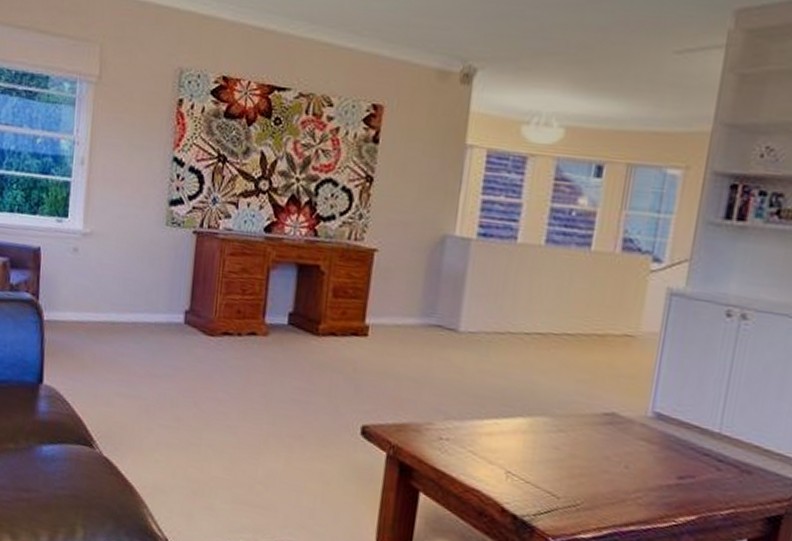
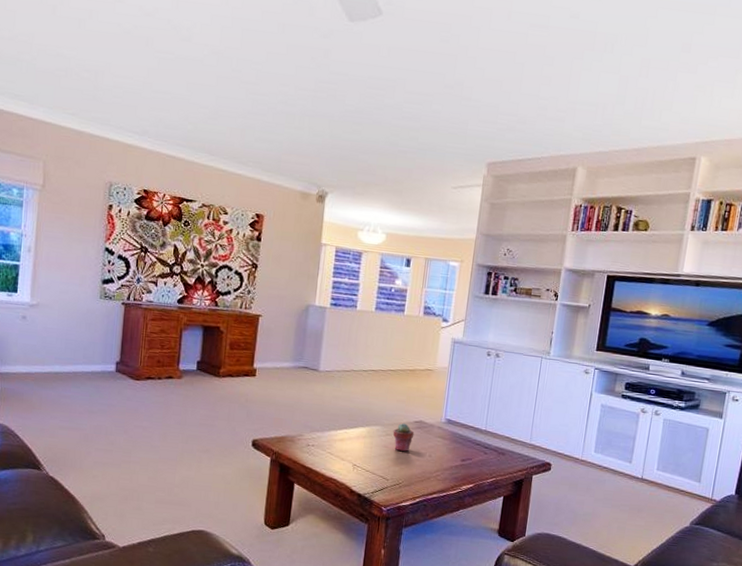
potted succulent: none [568,415,603,458] -> present [393,423,415,452]

